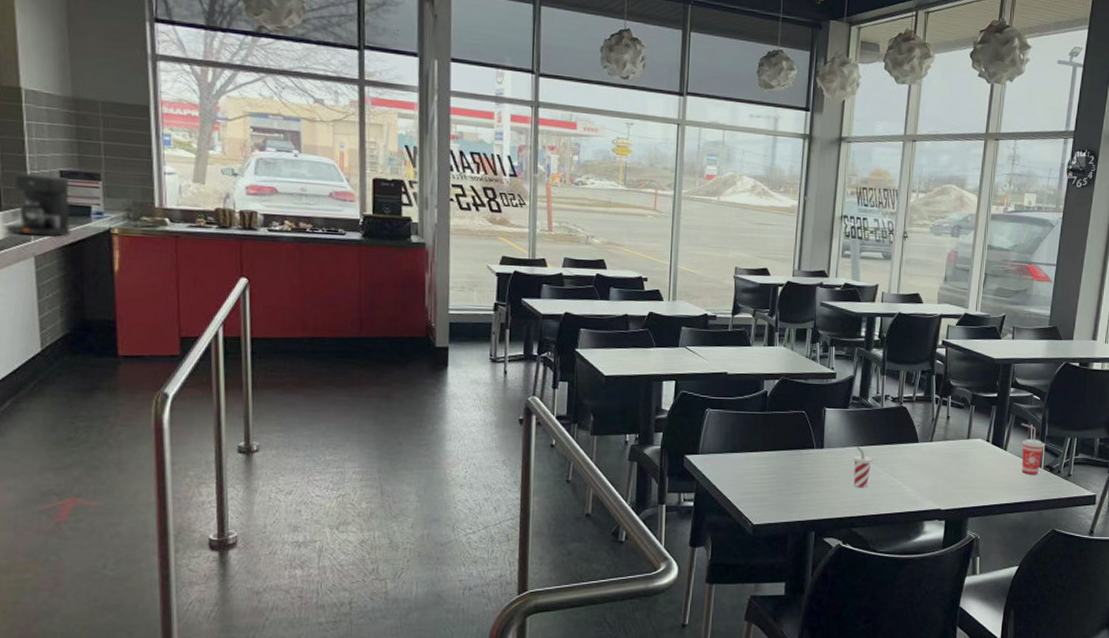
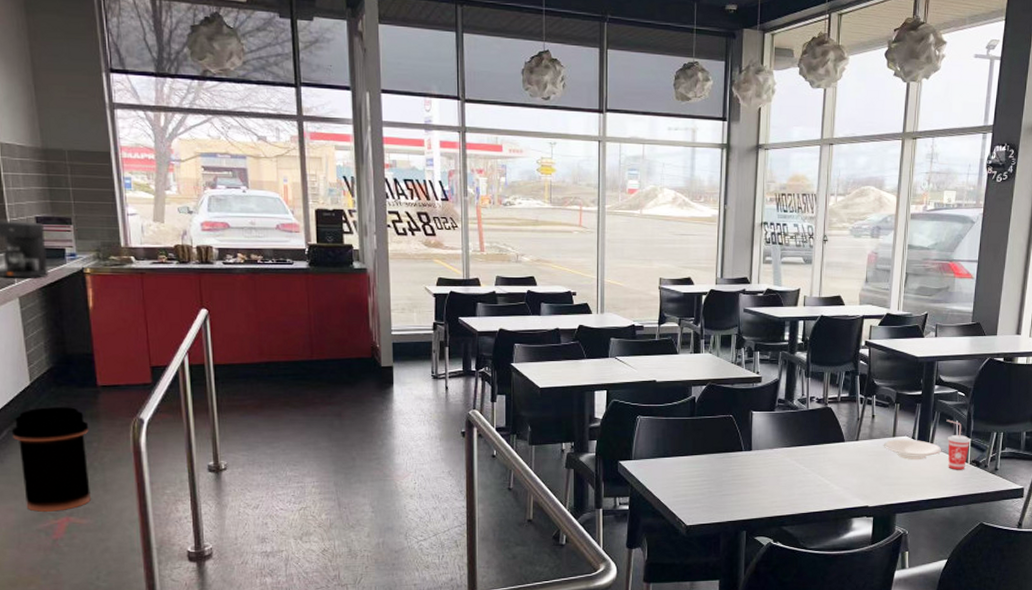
trash can: none [15,377,105,492] -> present [11,407,91,512]
beverage cup: present [852,445,873,488] -> none [780,446,801,488]
saucer: none [957,441,1016,464] -> present [883,439,942,460]

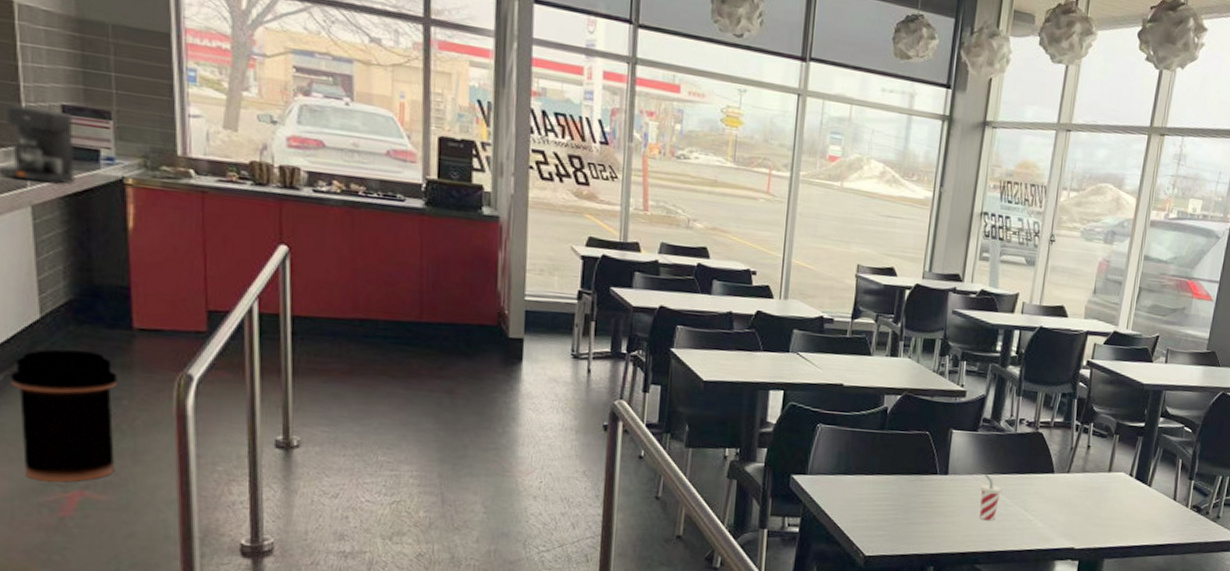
beverage cup: none [780,446,801,488] -> present [979,473,1003,521]
saucer: present [883,439,942,460] -> none [1096,474,1161,501]
beverage cup: present [946,419,972,470] -> none [1166,457,1195,515]

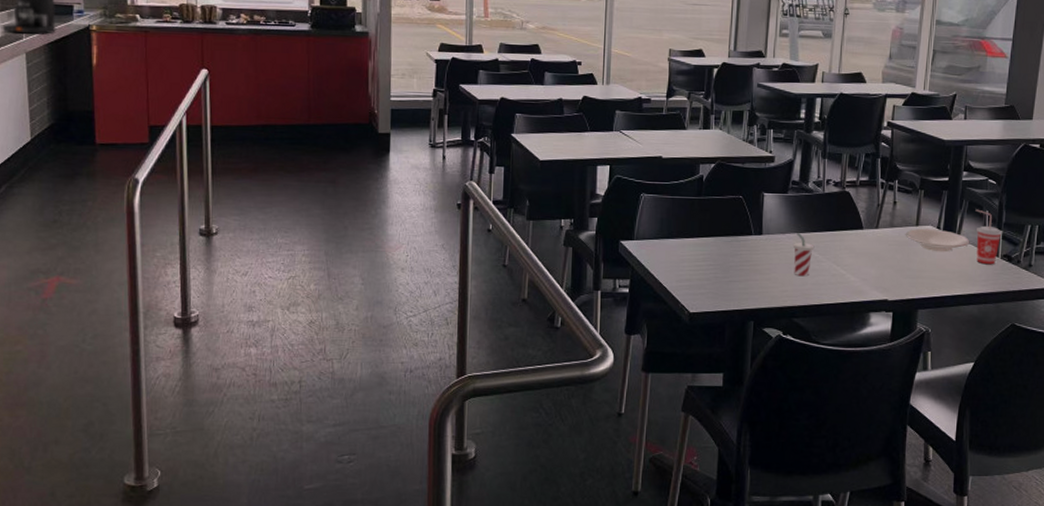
trash can: present [10,349,118,483] -> none [9,164,85,270]
saucer: none [1096,474,1161,501] -> present [905,228,970,252]
beverage cup: none [1166,457,1195,515] -> present [975,209,1003,265]

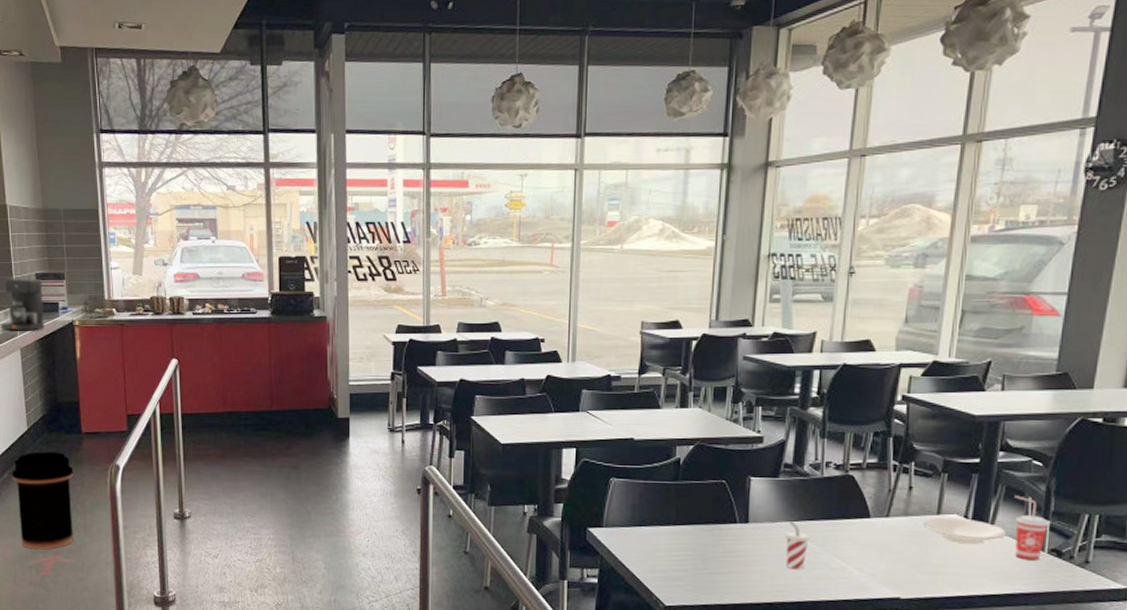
trash can: none [9,164,85,270] -> present [11,452,74,550]

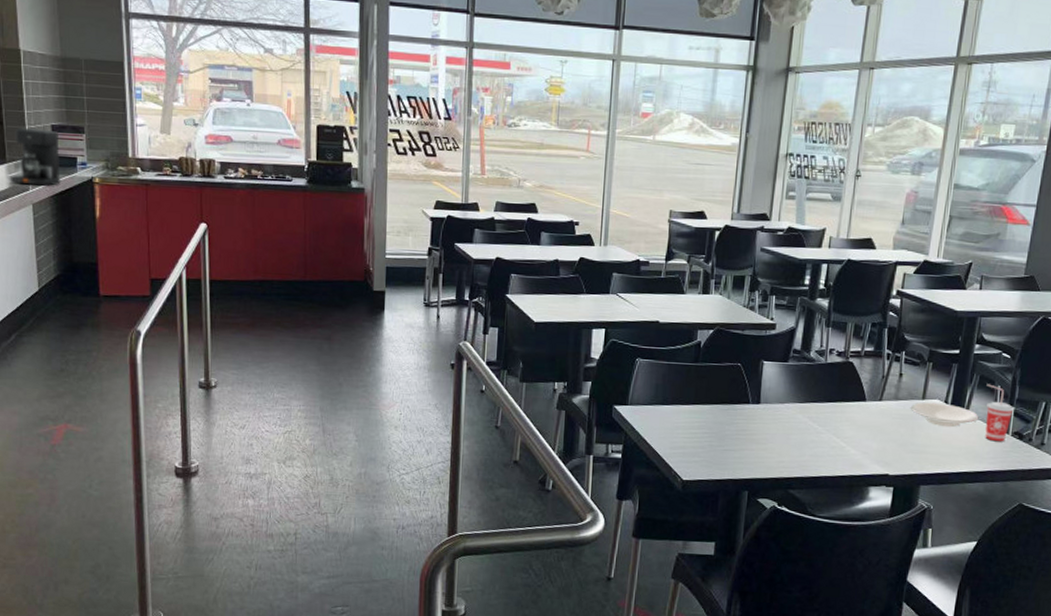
trash can: present [11,452,74,550] -> none [19,314,90,418]
beverage cup: present [784,520,811,570] -> none [791,402,814,448]

